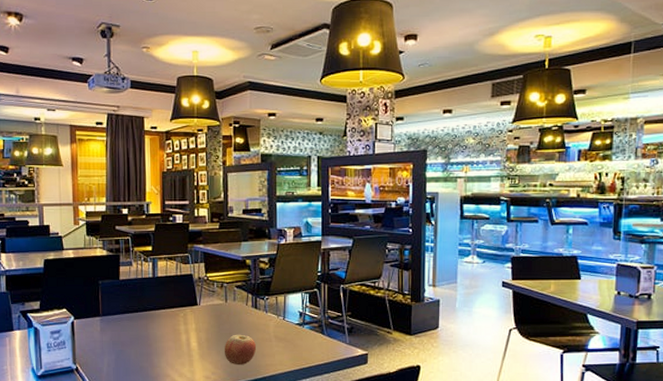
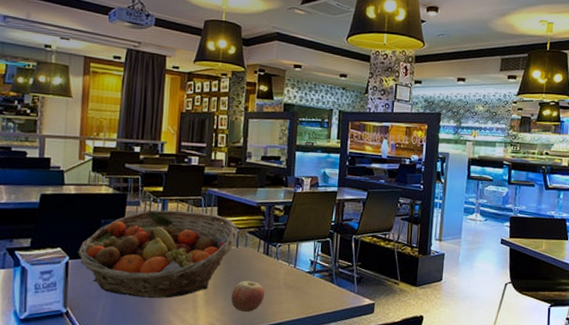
fruit basket: none [81,269,226,353] -> present [78,209,238,298]

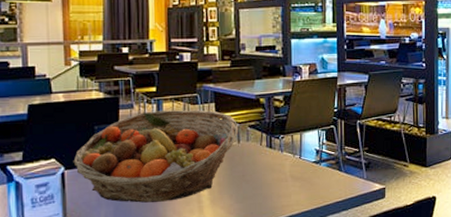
apple: present [231,280,264,313] -> none [238,176,271,209]

